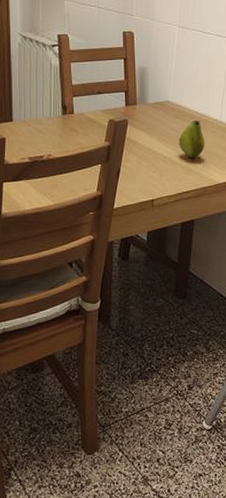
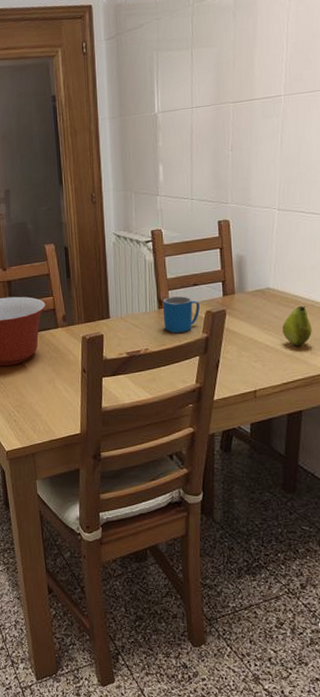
mug: none [67,103,104,141] -> present [163,296,200,334]

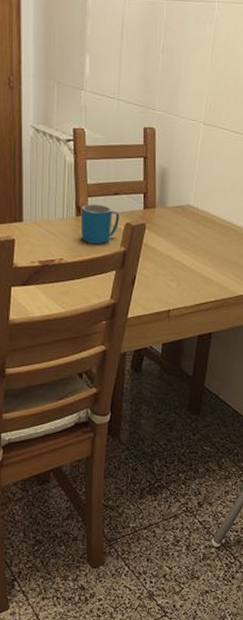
fruit: present [282,305,312,346] -> none [198,226,227,268]

